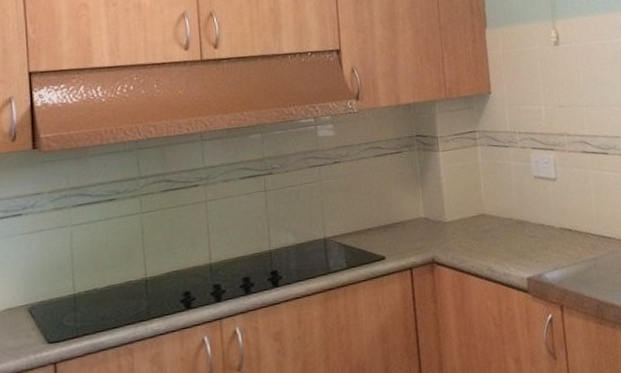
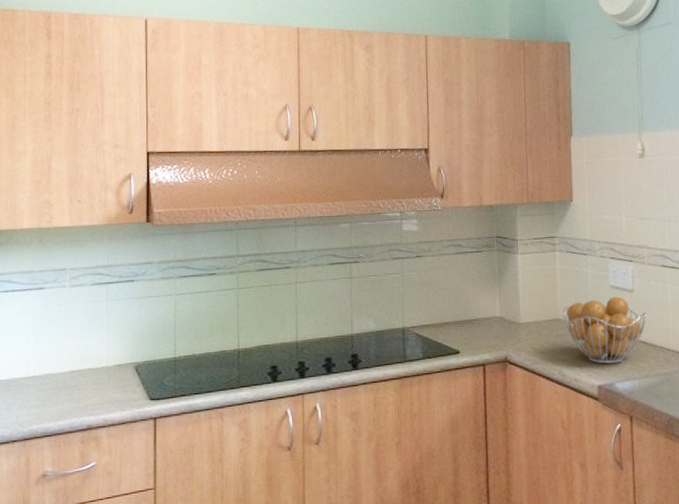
fruit basket: none [488,186,571,256] -> present [563,296,647,364]

